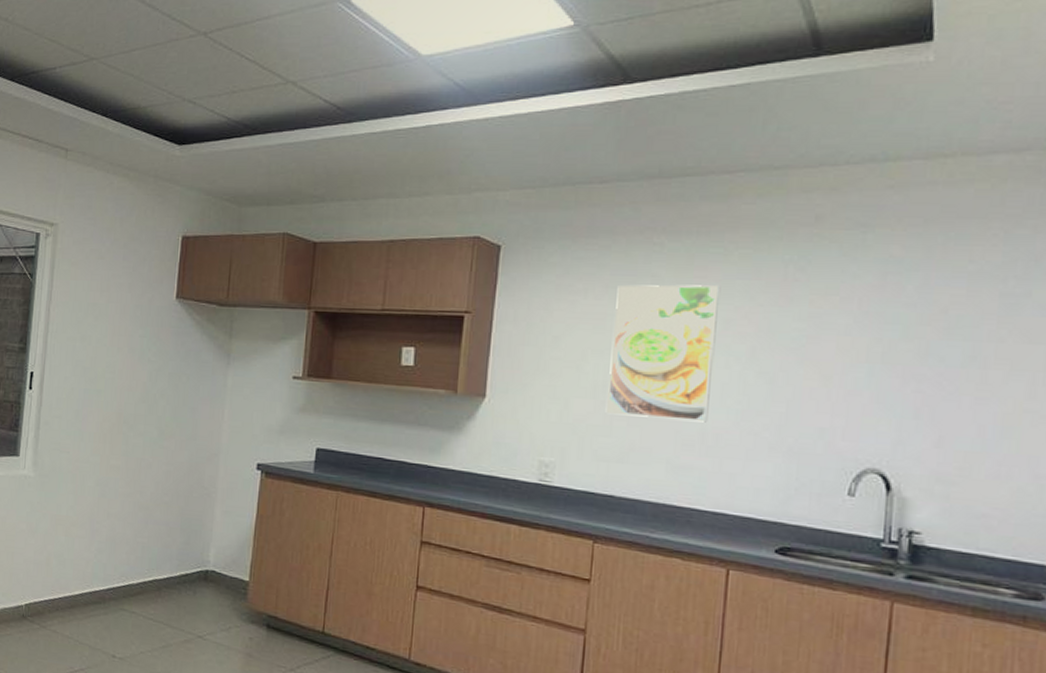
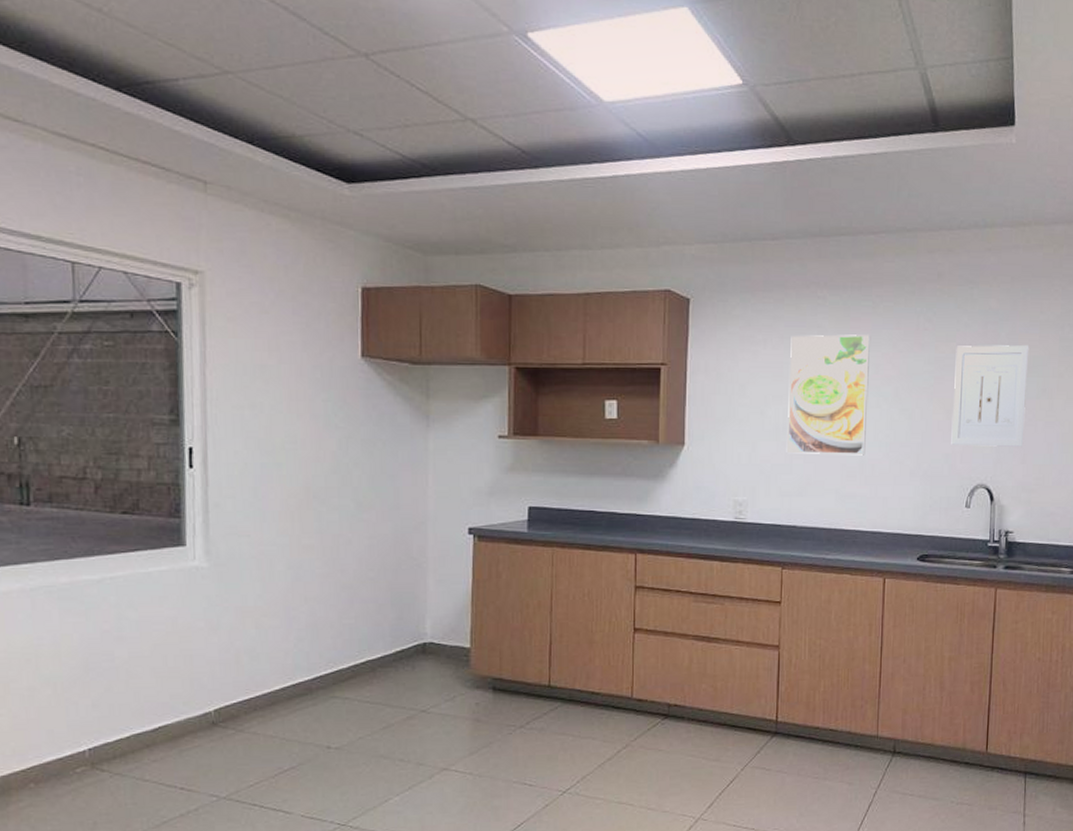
wall art: none [828,300,951,427] -> present [951,345,1030,447]

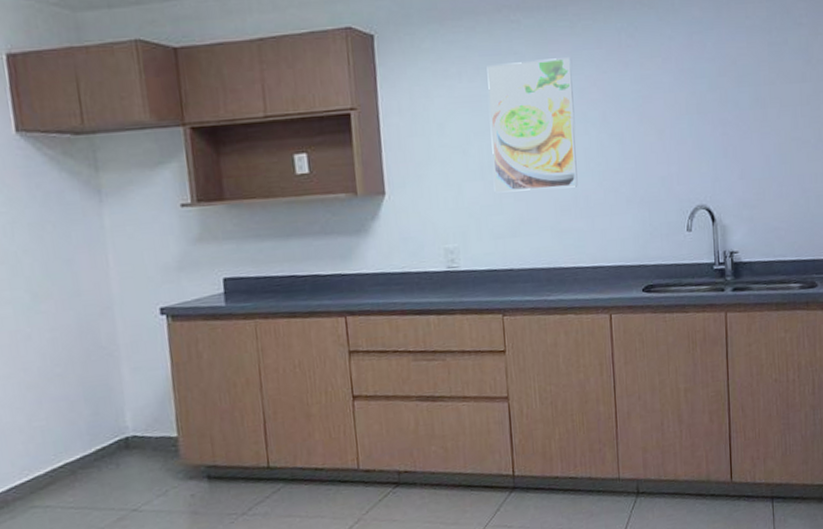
wall art: present [951,345,1030,447] -> none [662,54,741,167]

